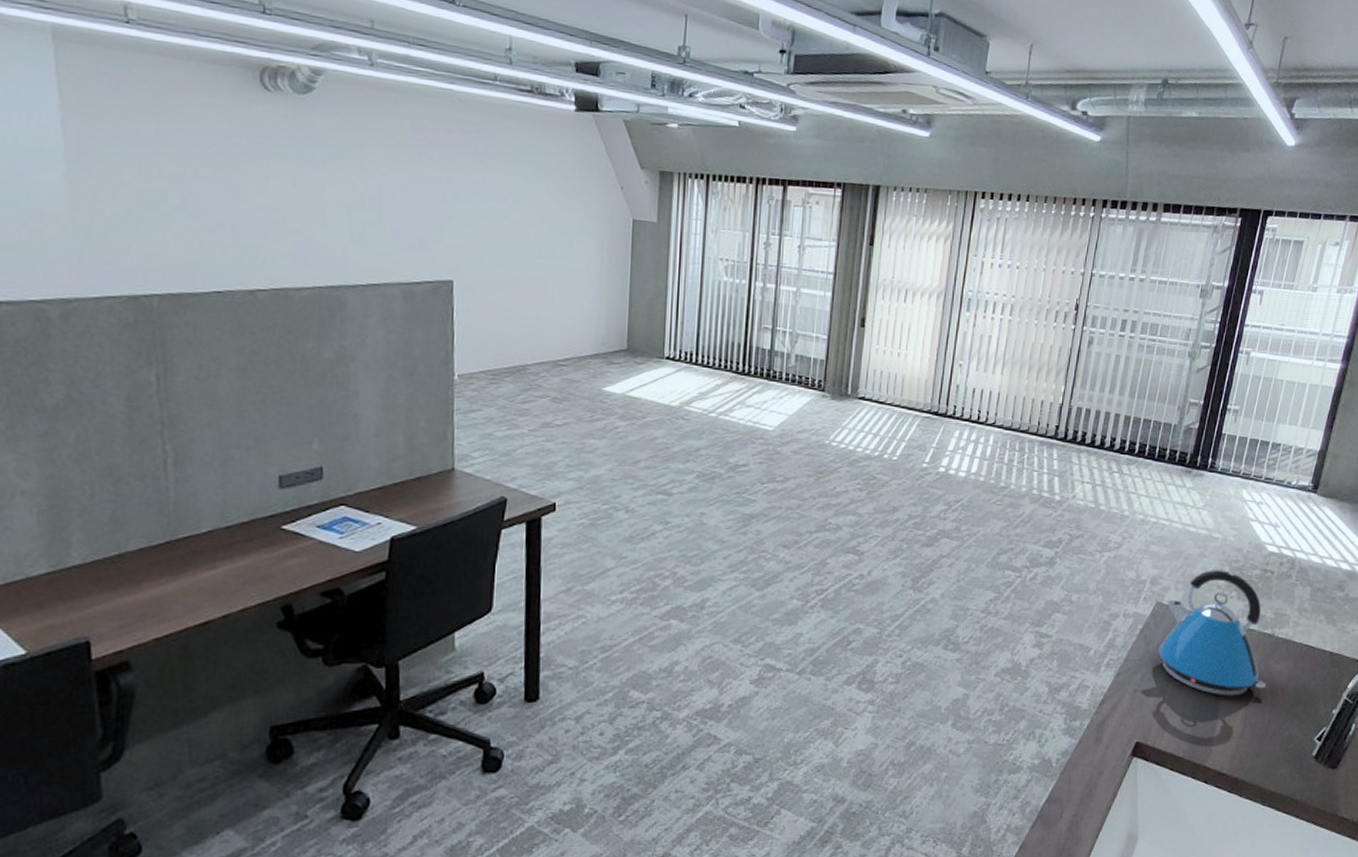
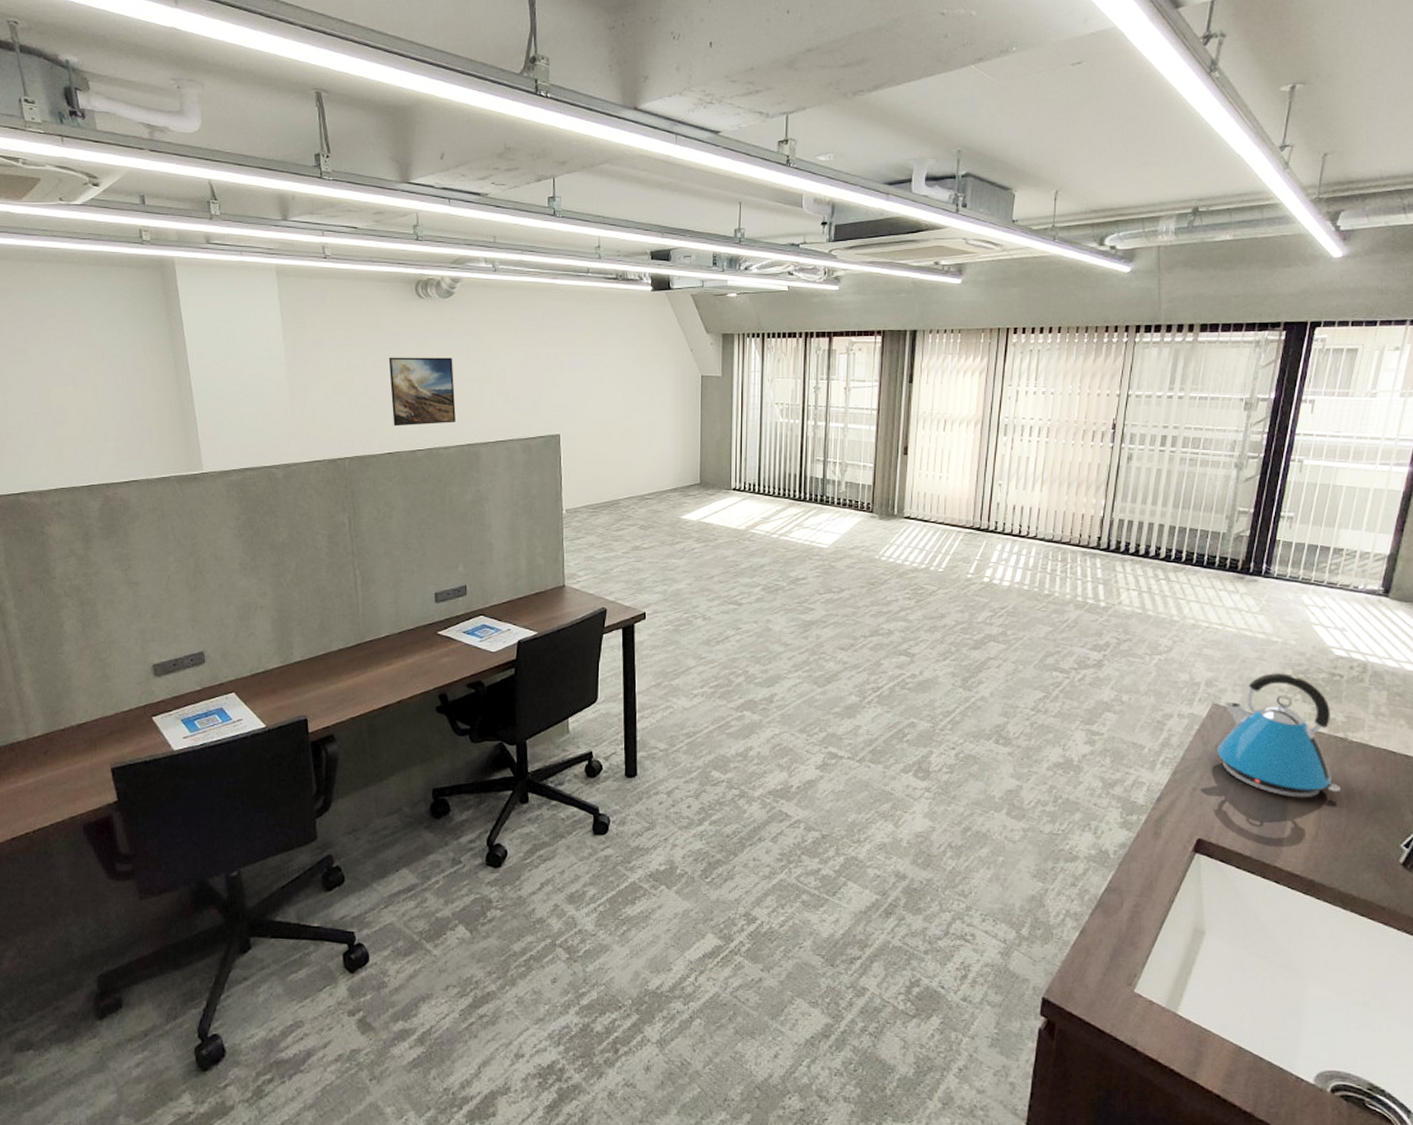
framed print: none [219,164,314,258] -> present [388,357,456,427]

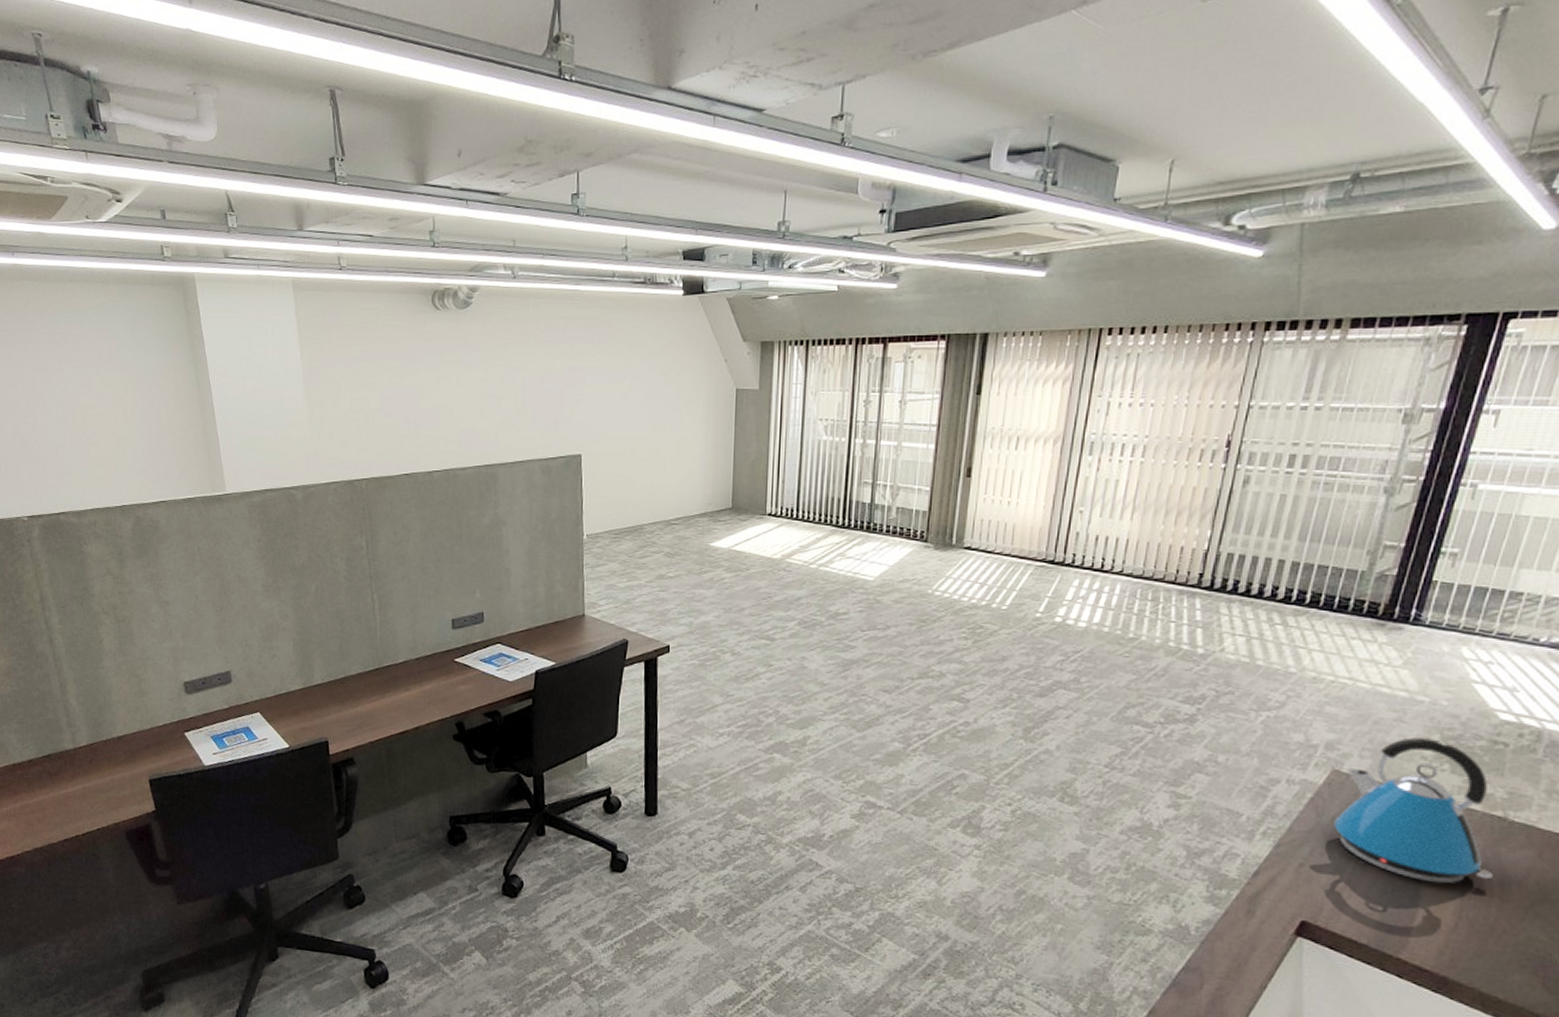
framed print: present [388,357,456,427] -> none [405,373,473,446]

